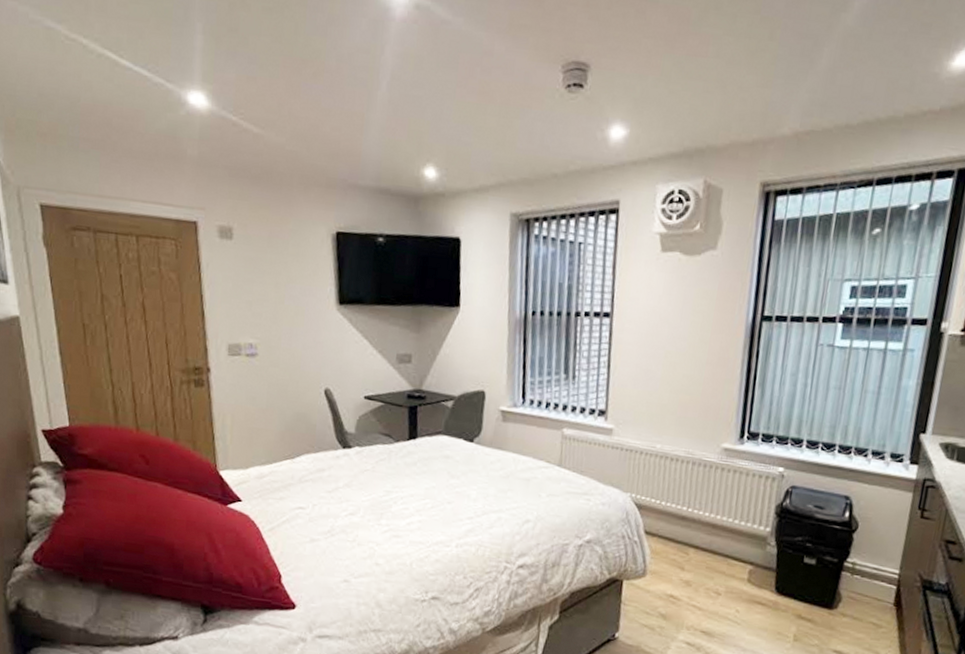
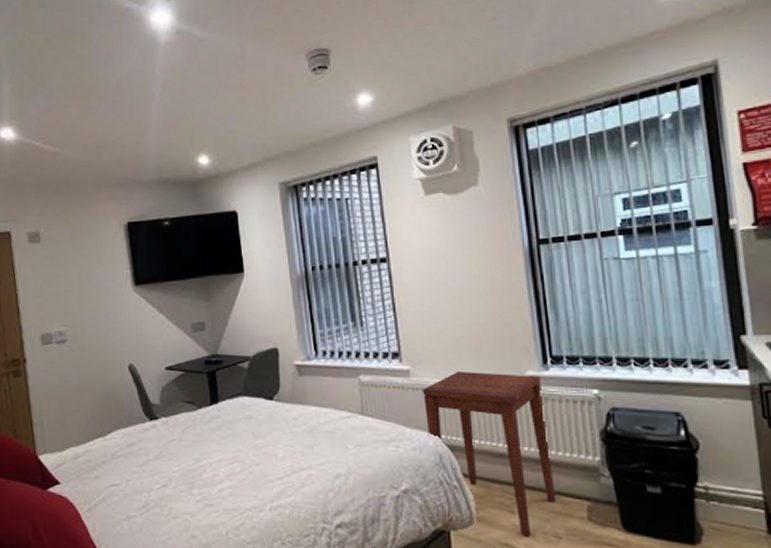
side table: none [619,436,735,591] -> present [423,372,556,537]

